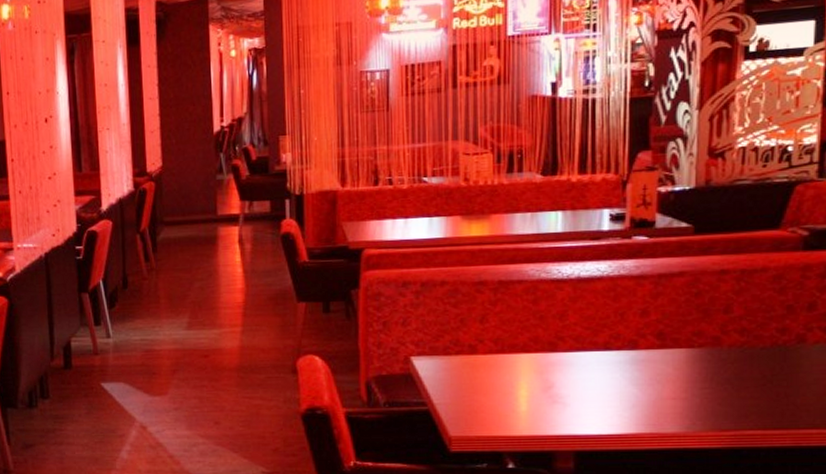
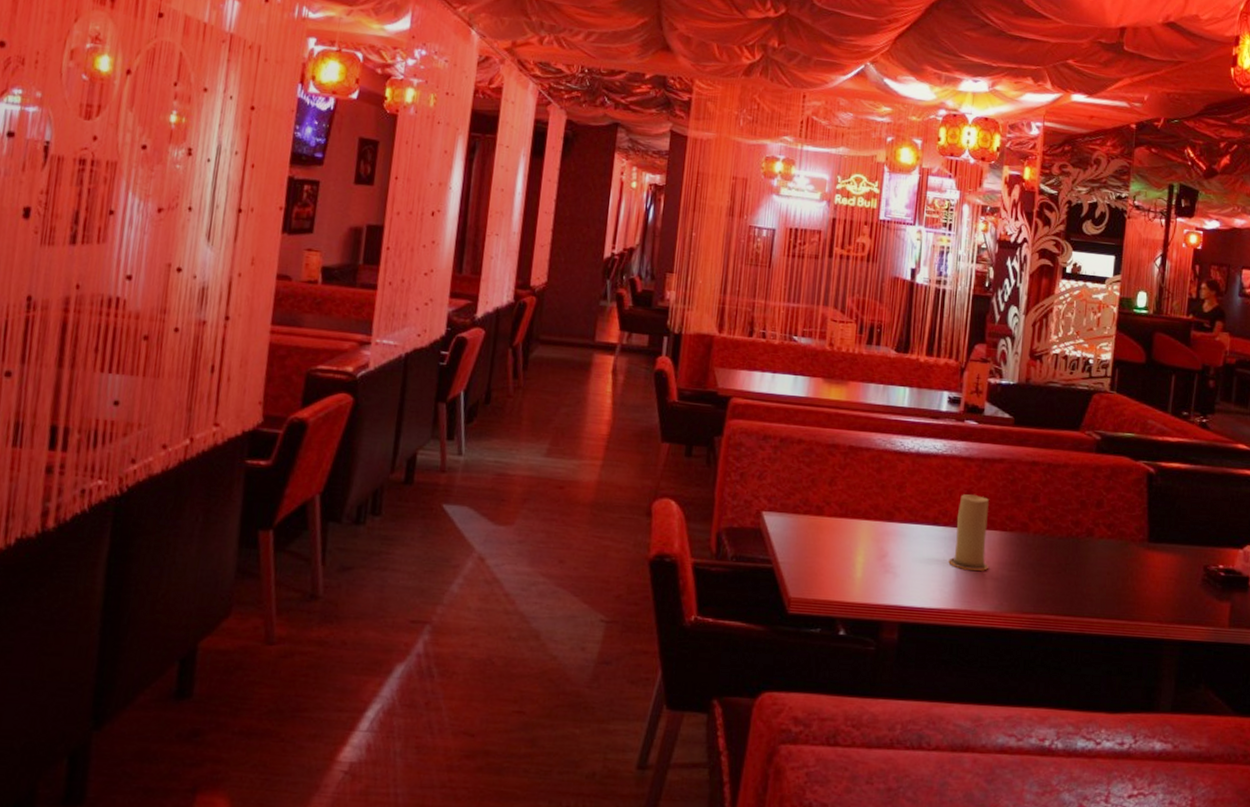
candle: none [626,314,675,392] -> present [948,494,989,571]

